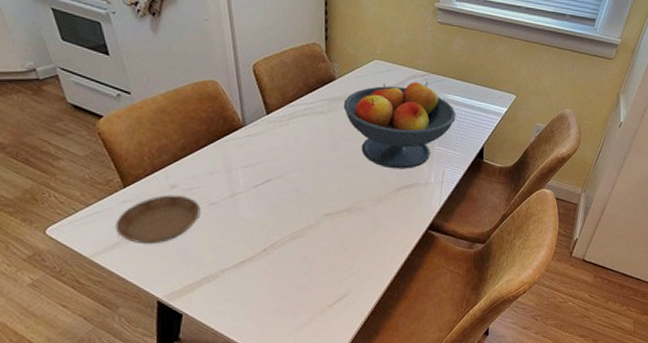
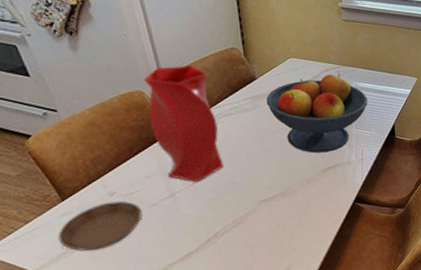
vase: none [218,57,290,185] -> present [143,65,224,182]

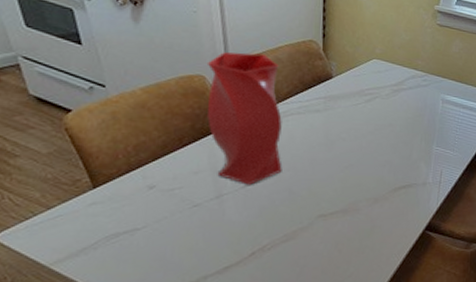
saucer: present [58,201,143,252] -> none [81,196,182,250]
fruit bowl: present [266,73,368,153] -> none [340,82,454,169]

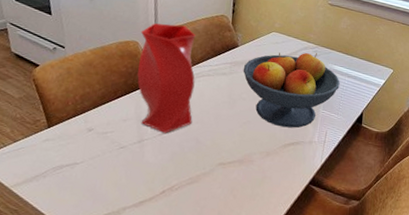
fruit bowl: none [340,82,454,169] -> present [243,52,340,128]

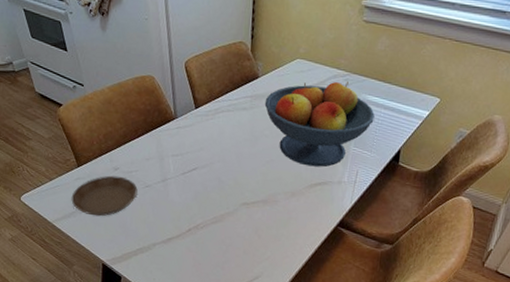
saucer: none [35,136,112,180] -> present [71,175,138,217]
vase: present [136,23,196,133] -> none [155,55,214,172]

